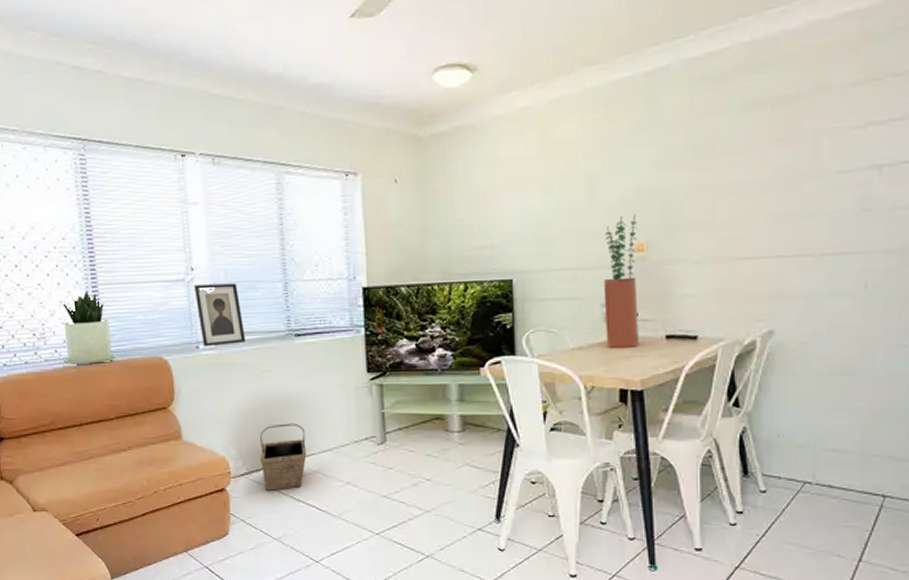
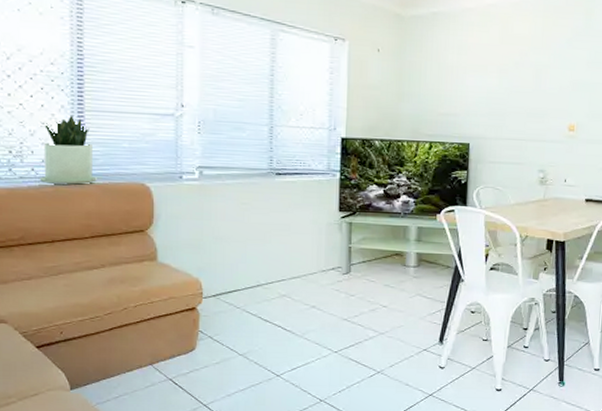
picture frame: present [193,283,246,347] -> none [182,120,229,178]
basket: present [260,423,307,491] -> none [233,251,278,311]
vase: present [603,215,639,349] -> none [539,101,571,208]

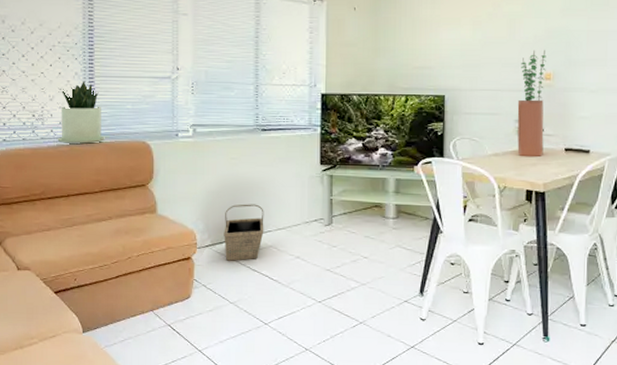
basket: none [233,251,278,311] -> present [224,204,264,261]
vase: none [539,101,571,208] -> present [517,50,546,158]

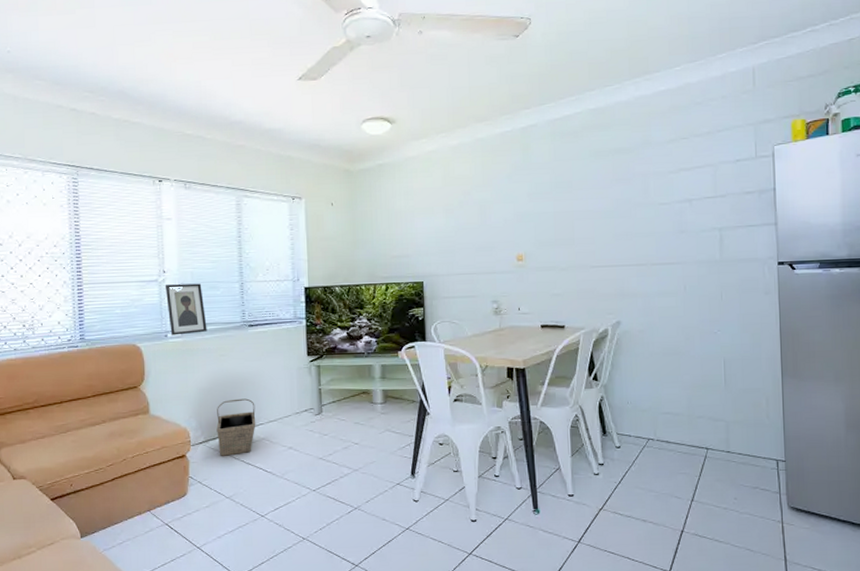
planter: present [57,82,106,144] -> none [48,290,97,351]
picture frame: none [178,82,219,135] -> present [164,283,207,335]
vase: present [517,50,546,158] -> none [493,233,521,336]

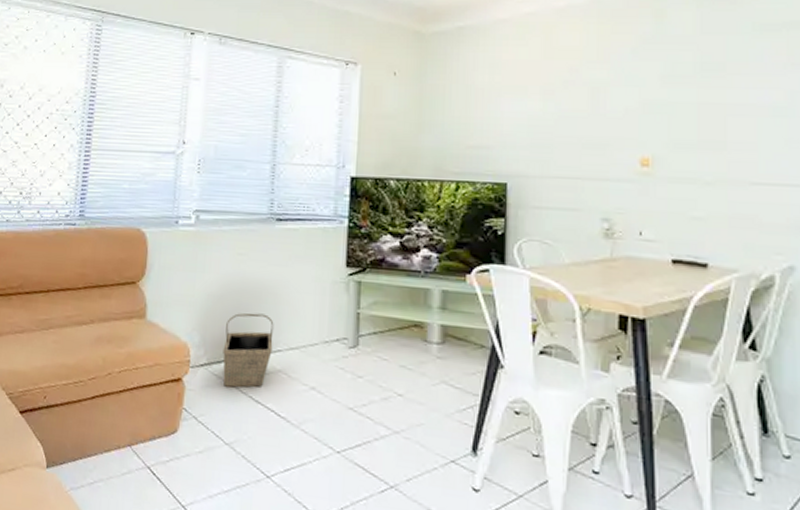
picture frame: present [164,283,207,335] -> none [182,159,227,223]

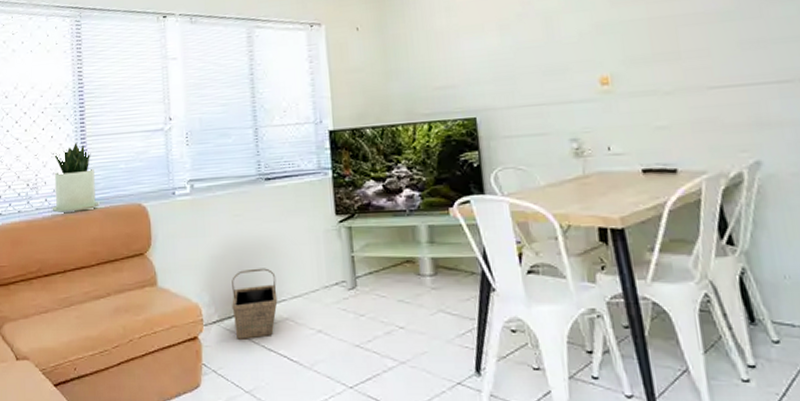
planter: none [43,155,97,229] -> present [52,143,101,213]

